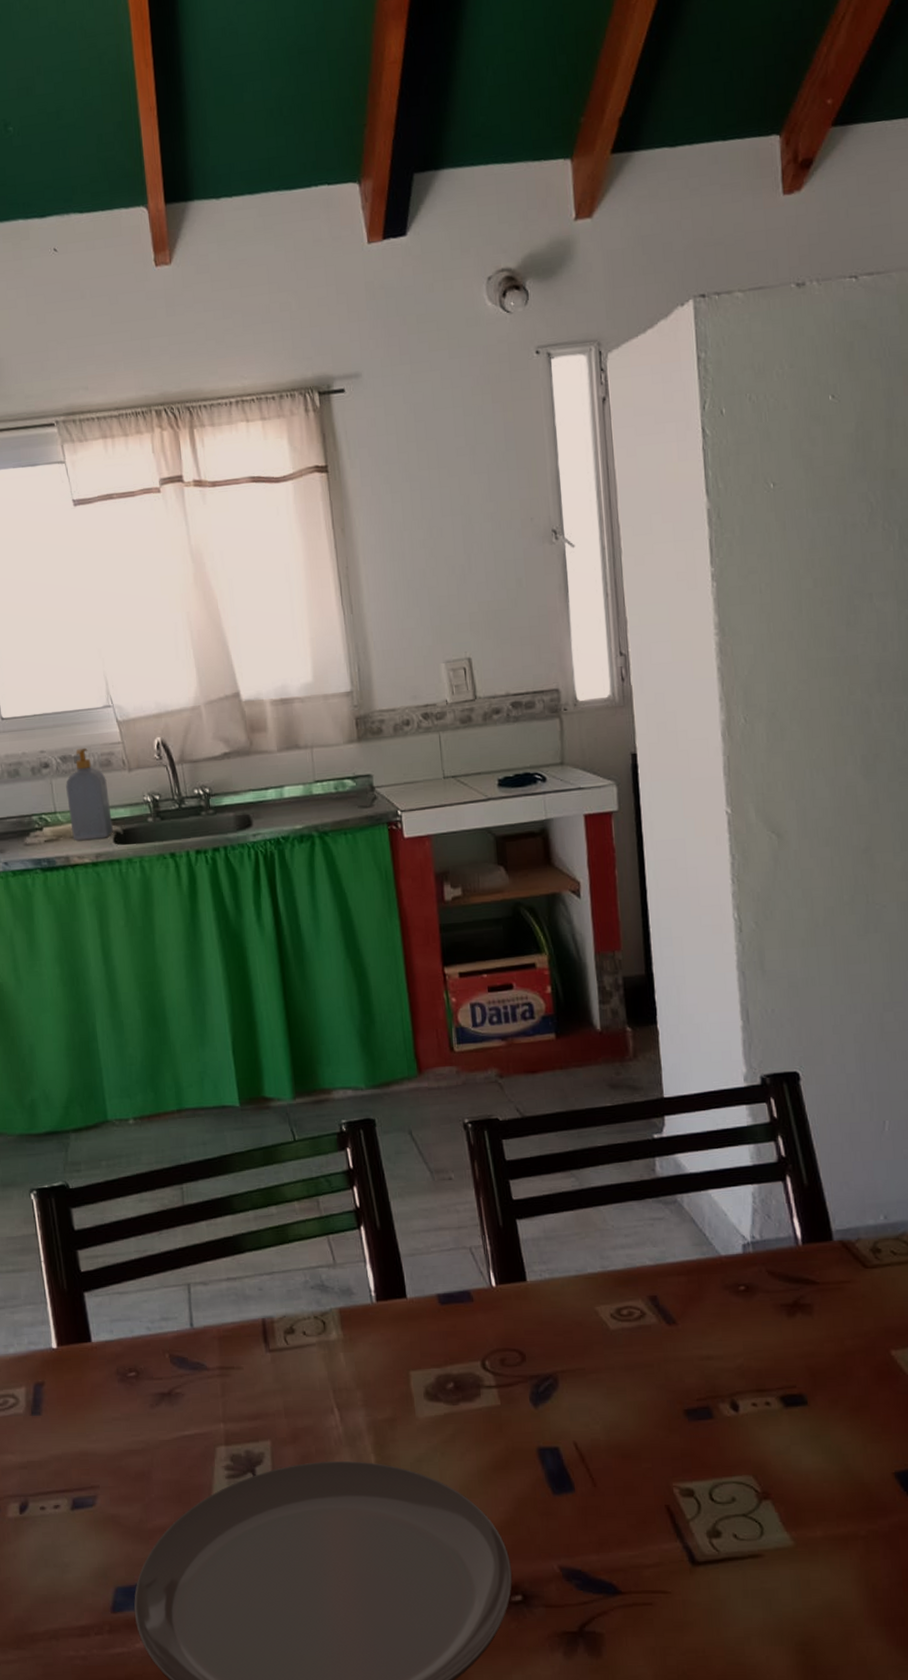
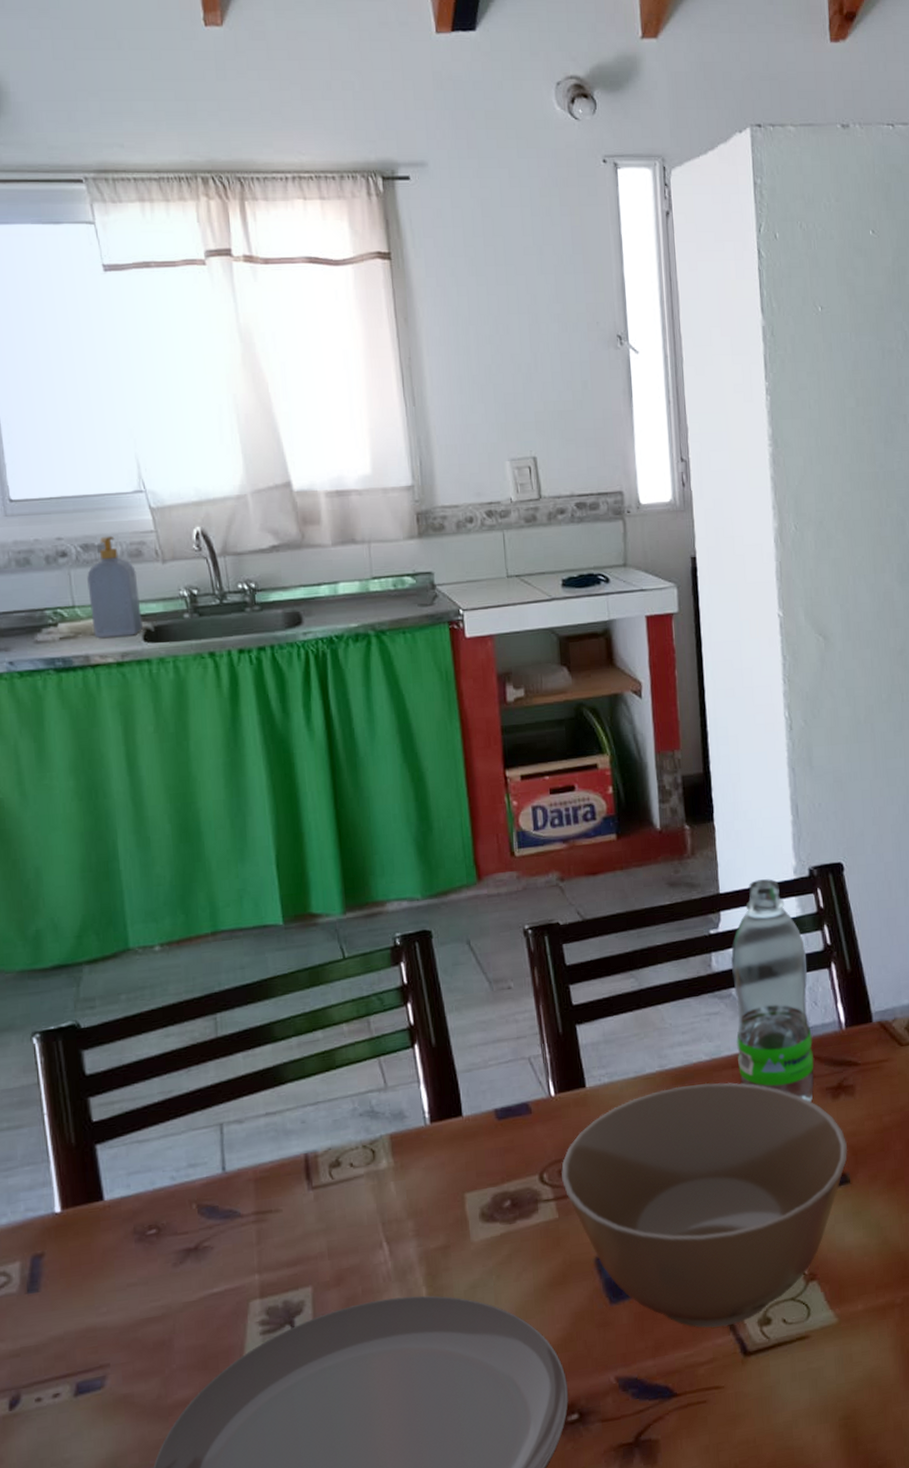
bowl: none [503,1287,805,1533] -> present [561,1082,848,1328]
bottle: none [676,1085,767,1318] -> present [730,879,814,1103]

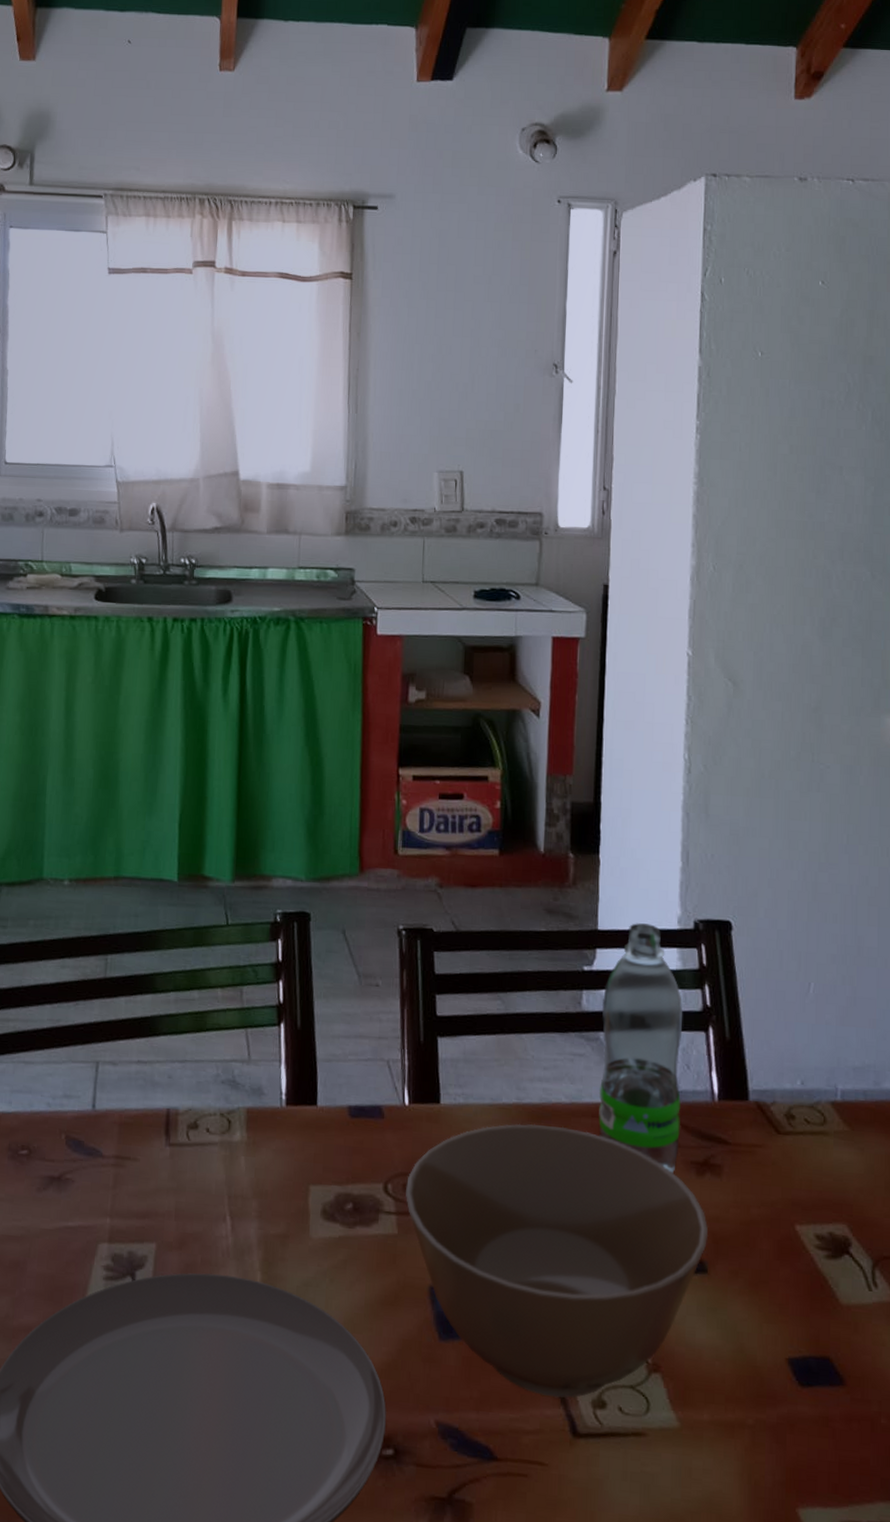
soap bottle: present [87,536,143,638] -> none [55,502,97,593]

